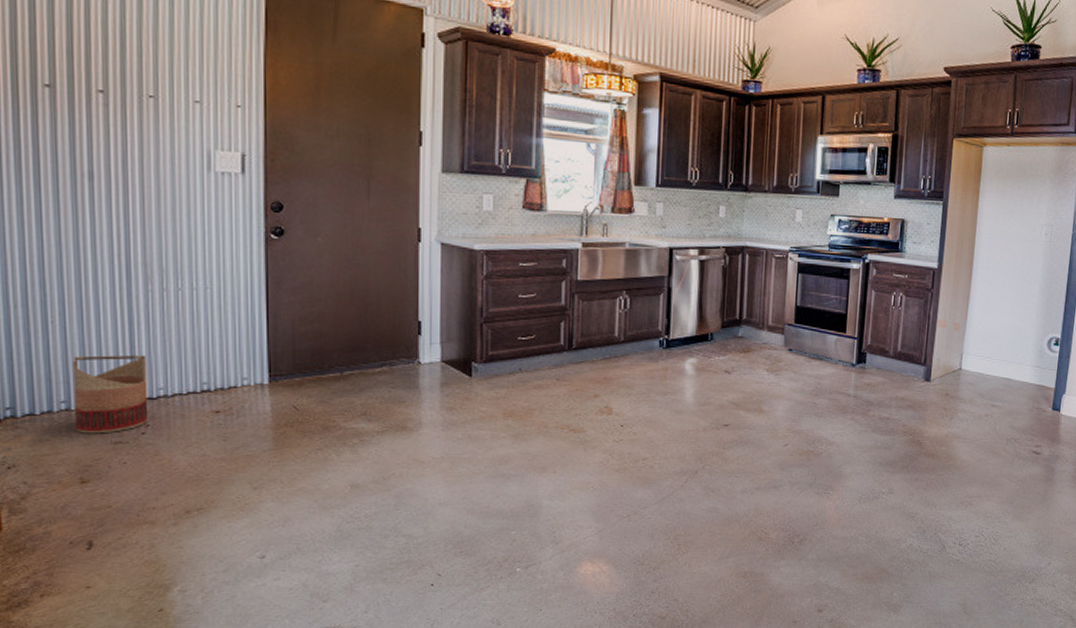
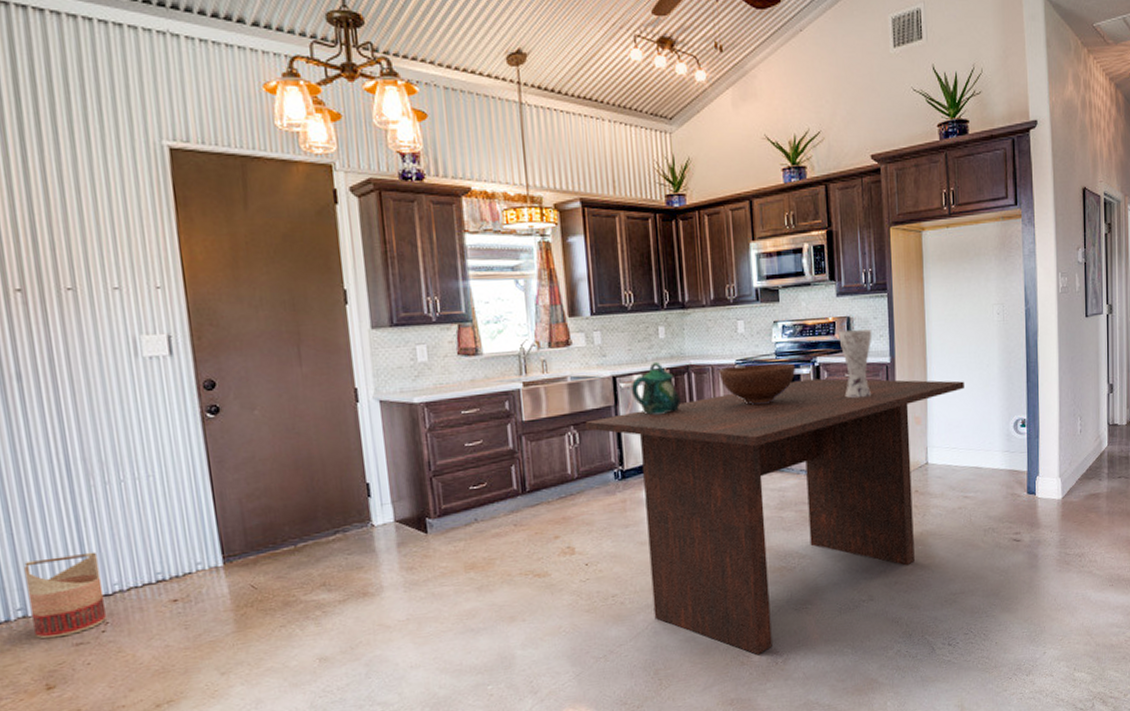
dining table: none [637,274,1006,533] -> present [585,378,964,656]
ceramic pitcher: none [685,238,732,291] -> present [630,361,681,415]
fruit bowl: none [772,252,847,293] -> present [719,362,796,405]
vase: none [891,232,924,298] -> present [839,329,872,398]

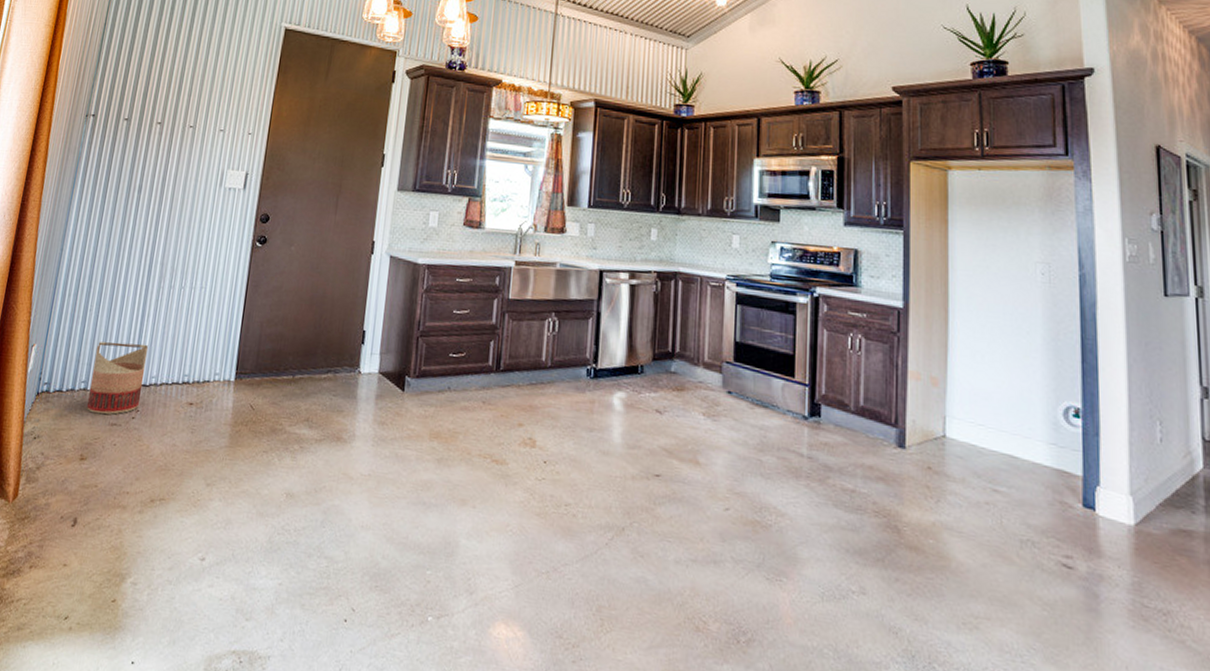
dining table: present [585,378,964,656] -> none [566,308,996,625]
ceramic pitcher: present [630,361,681,415] -> none [615,262,664,318]
fruit bowl: present [719,362,796,405] -> none [707,280,792,328]
vase: present [839,329,872,398] -> none [843,263,883,342]

